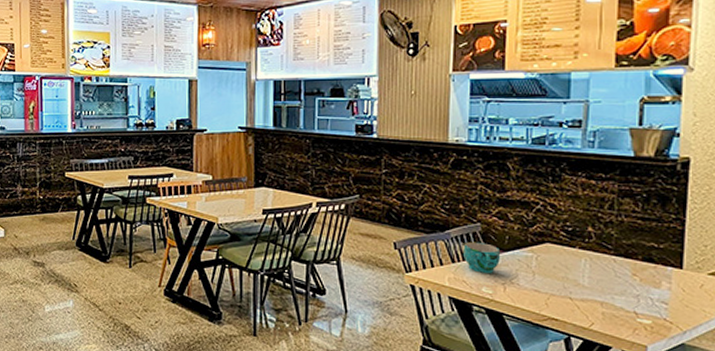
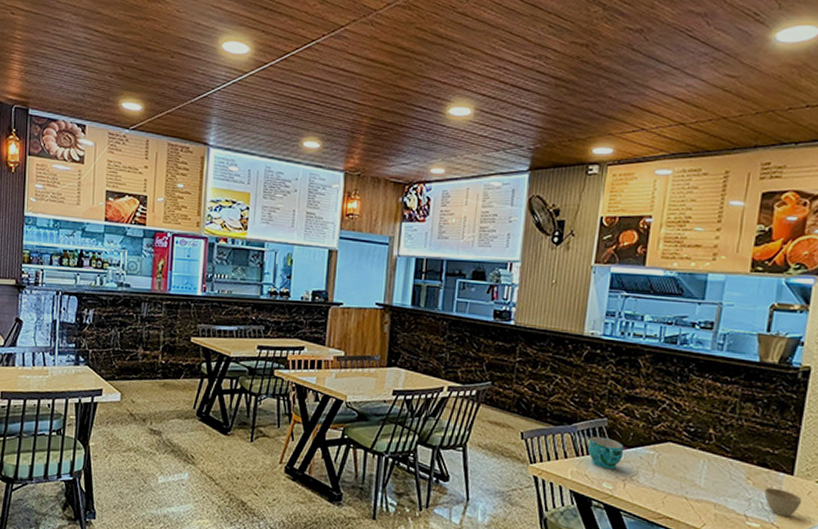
cup: none [653,283,695,312] -> present [764,488,802,517]

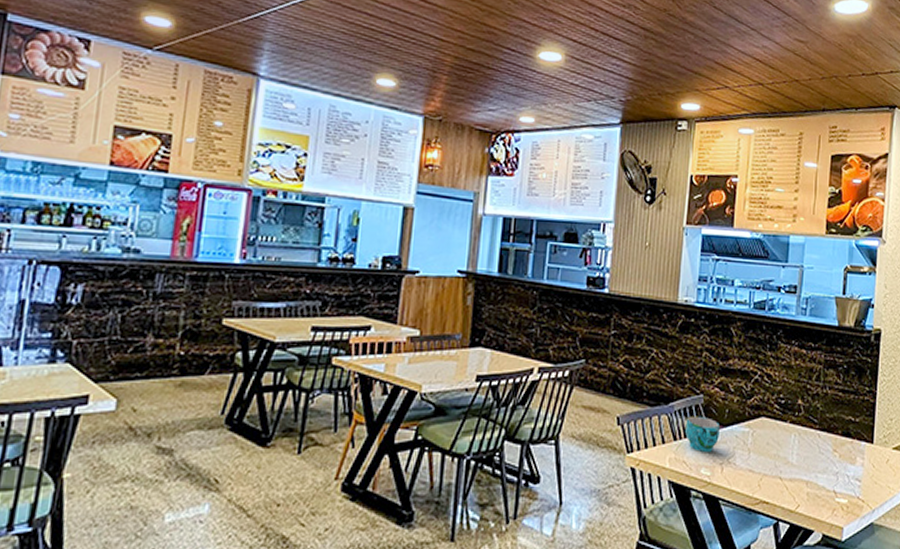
cup: present [764,488,802,517] -> none [849,459,882,489]

